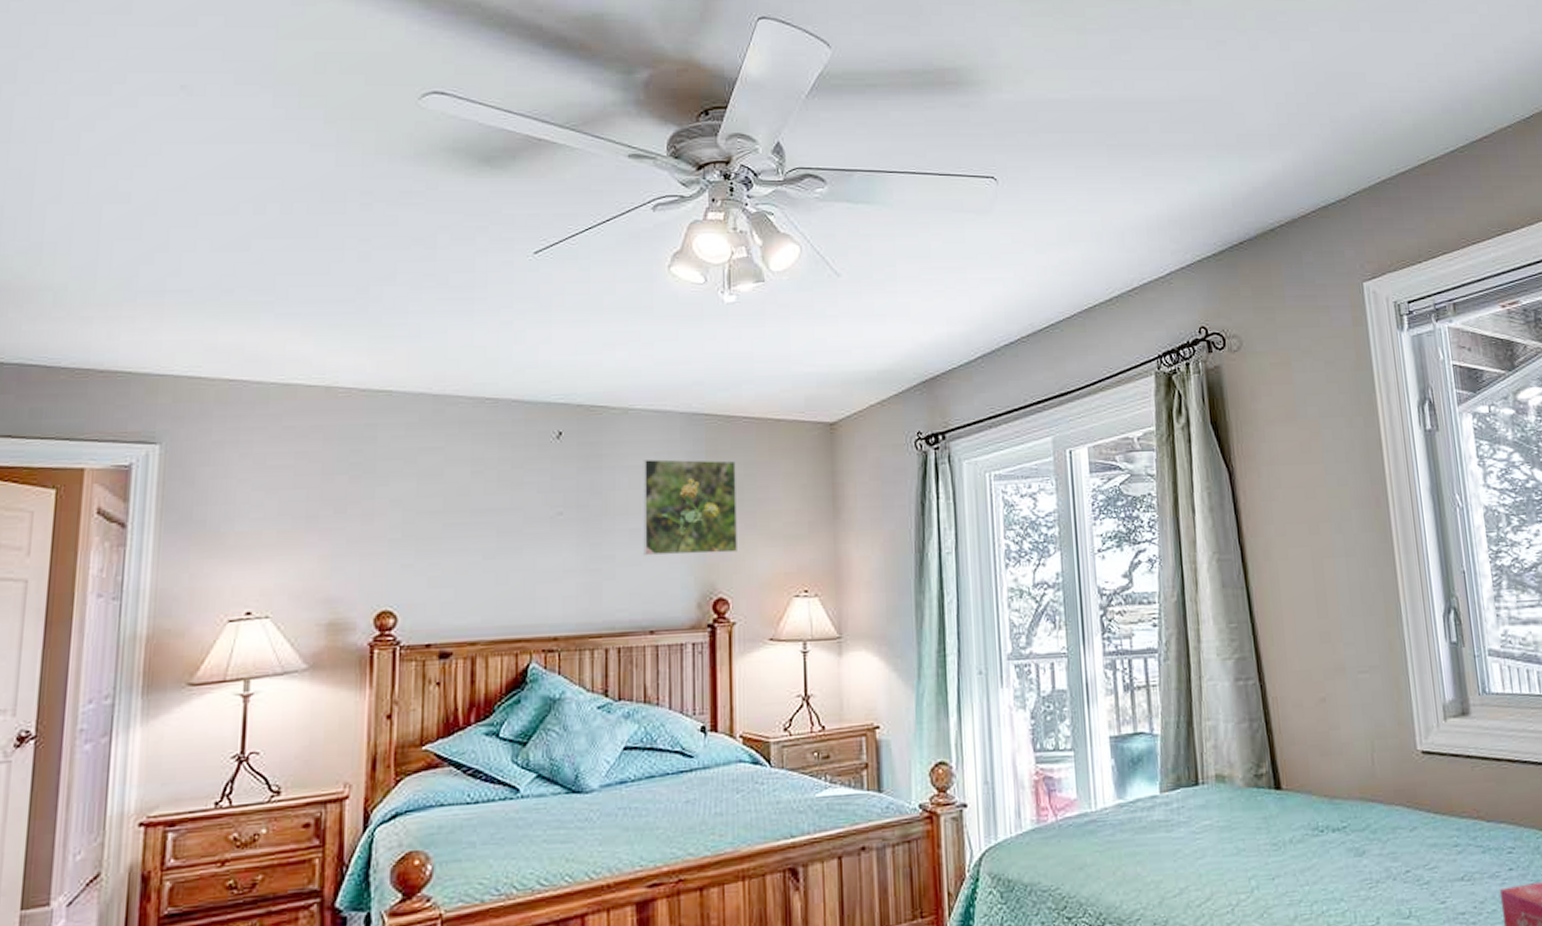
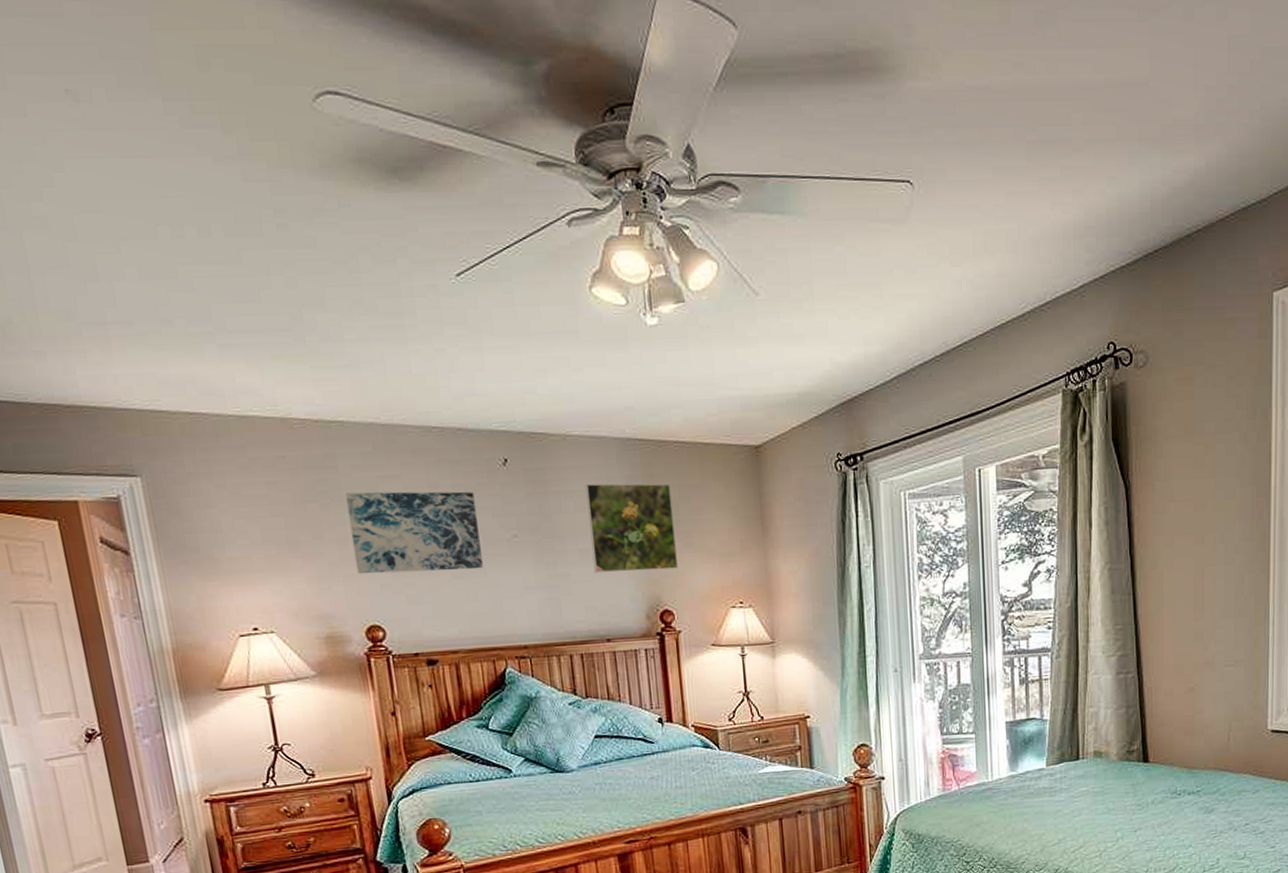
wall art: none [377,463,521,553] -> present [345,491,483,575]

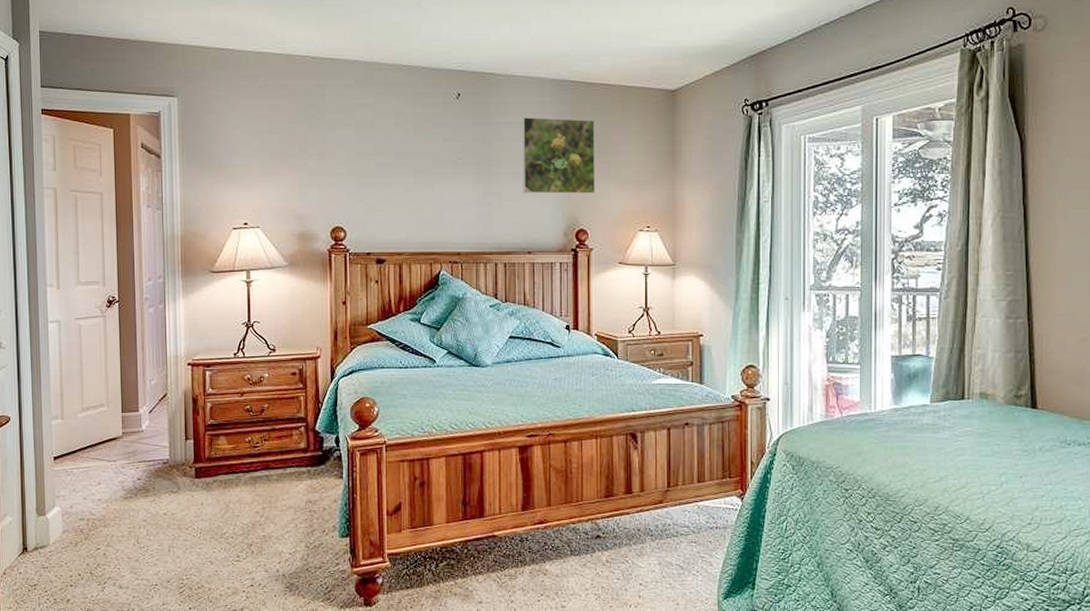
wall art: present [345,491,483,575] -> none [328,116,431,185]

